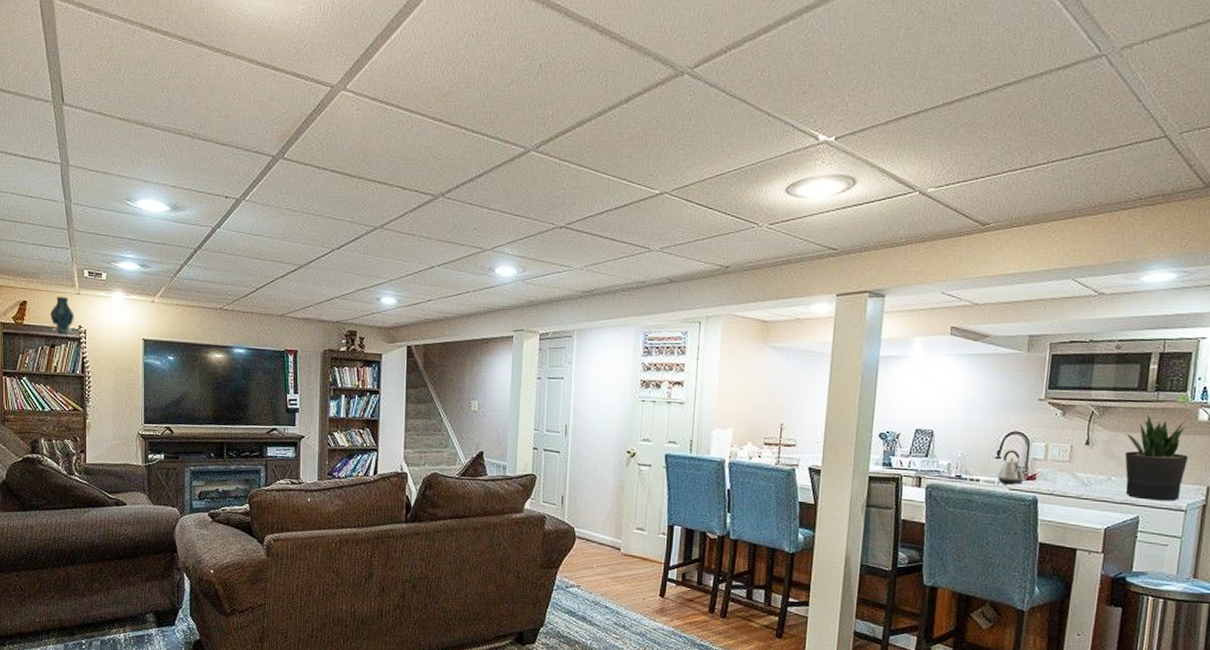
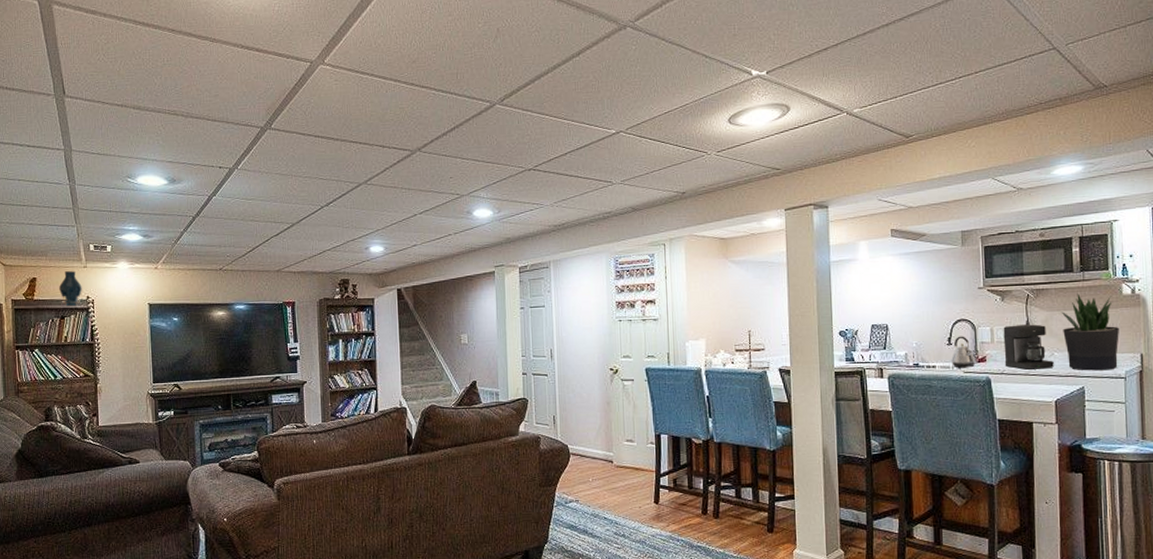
coffee maker: none [1055,443,1110,494] -> present [1003,324,1054,370]

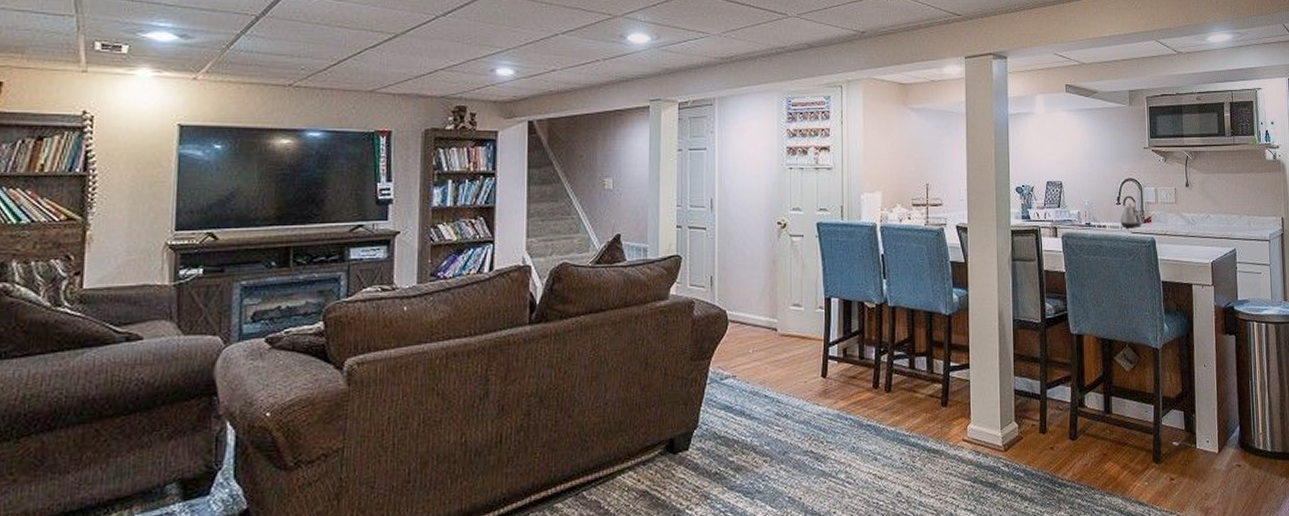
vase: present [59,271,82,307] -> none [39,76,77,124]
coffee maker: present [1003,324,1054,370] -> none [1166,186,1210,231]
planter: present [1061,293,1119,371] -> none [1215,157,1264,233]

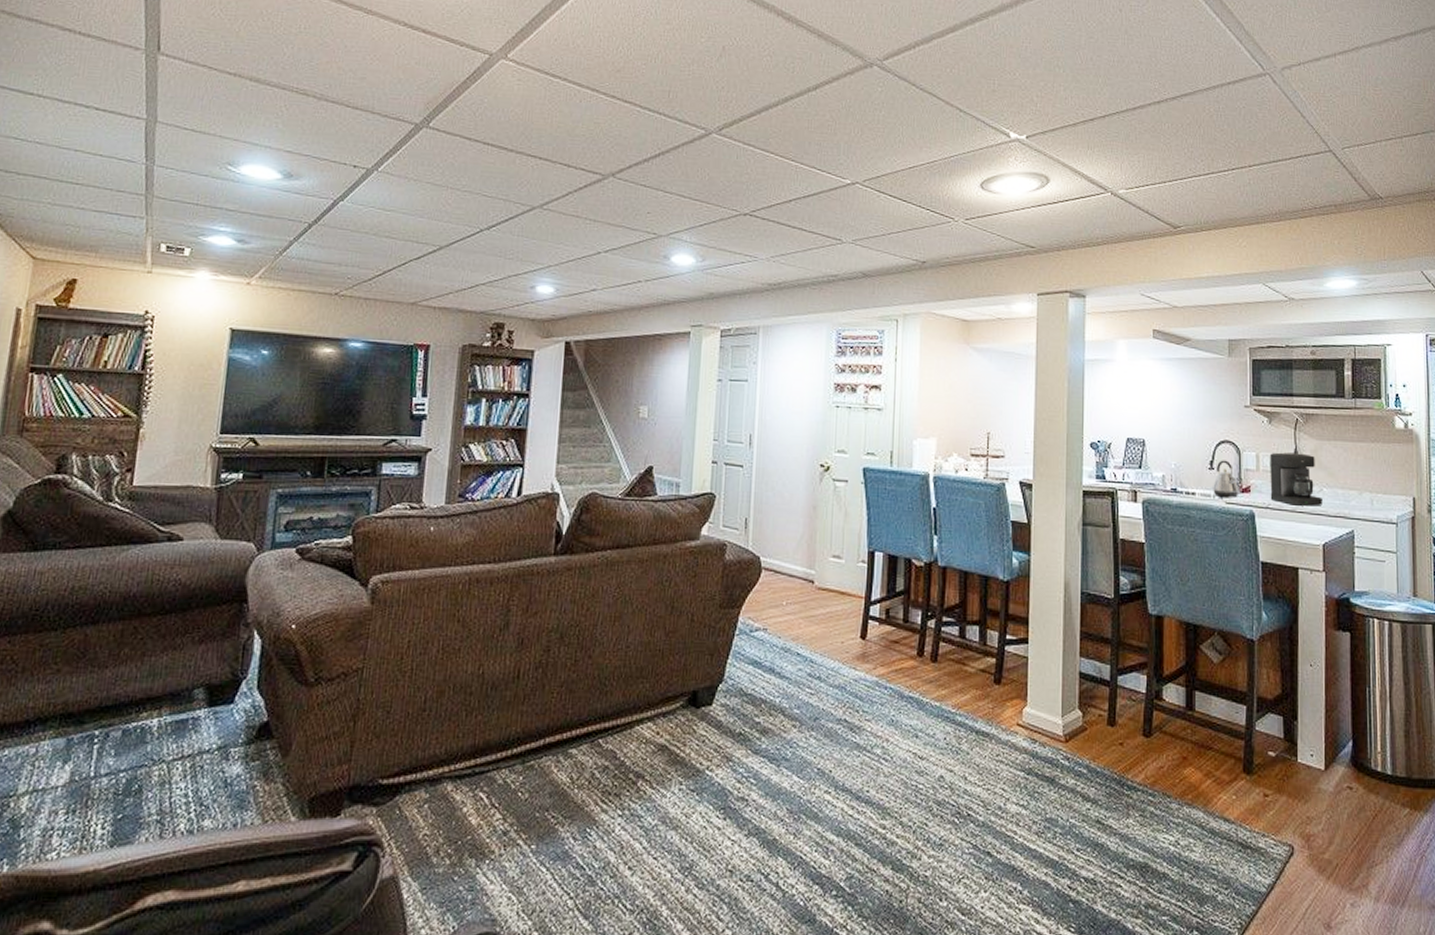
coffee maker: none [1166,186,1210,231] -> present [1269,452,1323,506]

